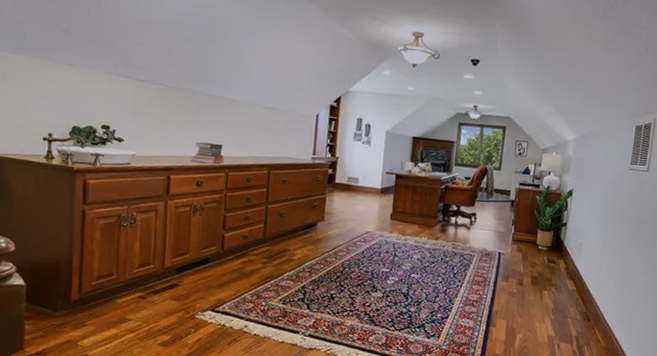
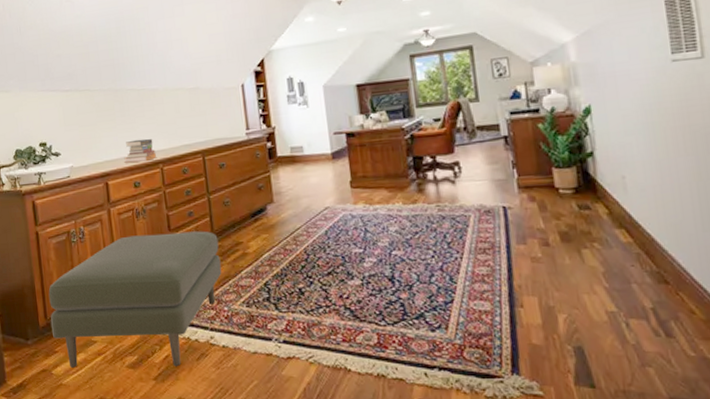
ottoman: none [84,228,268,348] -> present [48,231,222,368]

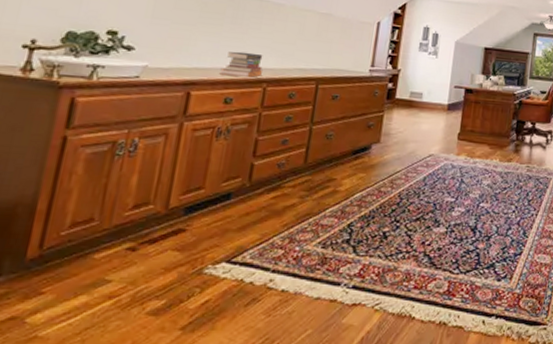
ottoman: present [48,231,222,368] -> none [44,156,310,314]

